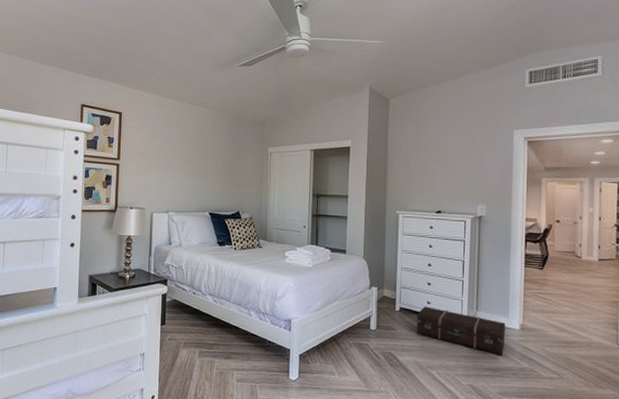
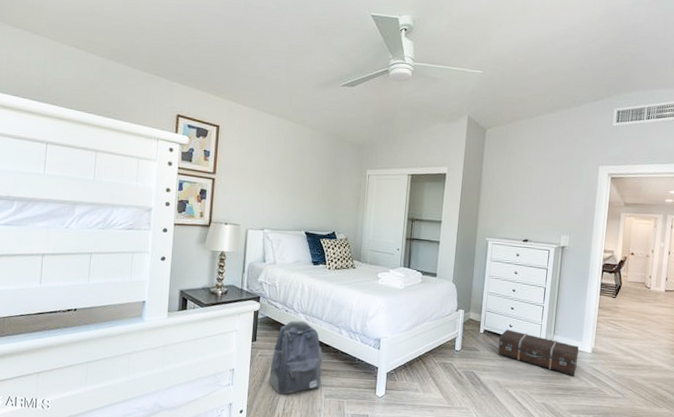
backpack: none [179,302,232,380] -> present [269,320,323,395]

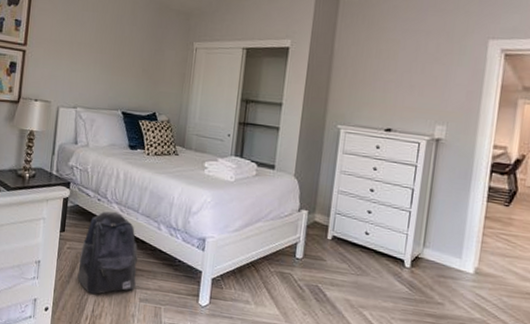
suitcase: present [498,329,580,376] -> none [350,237,458,302]

